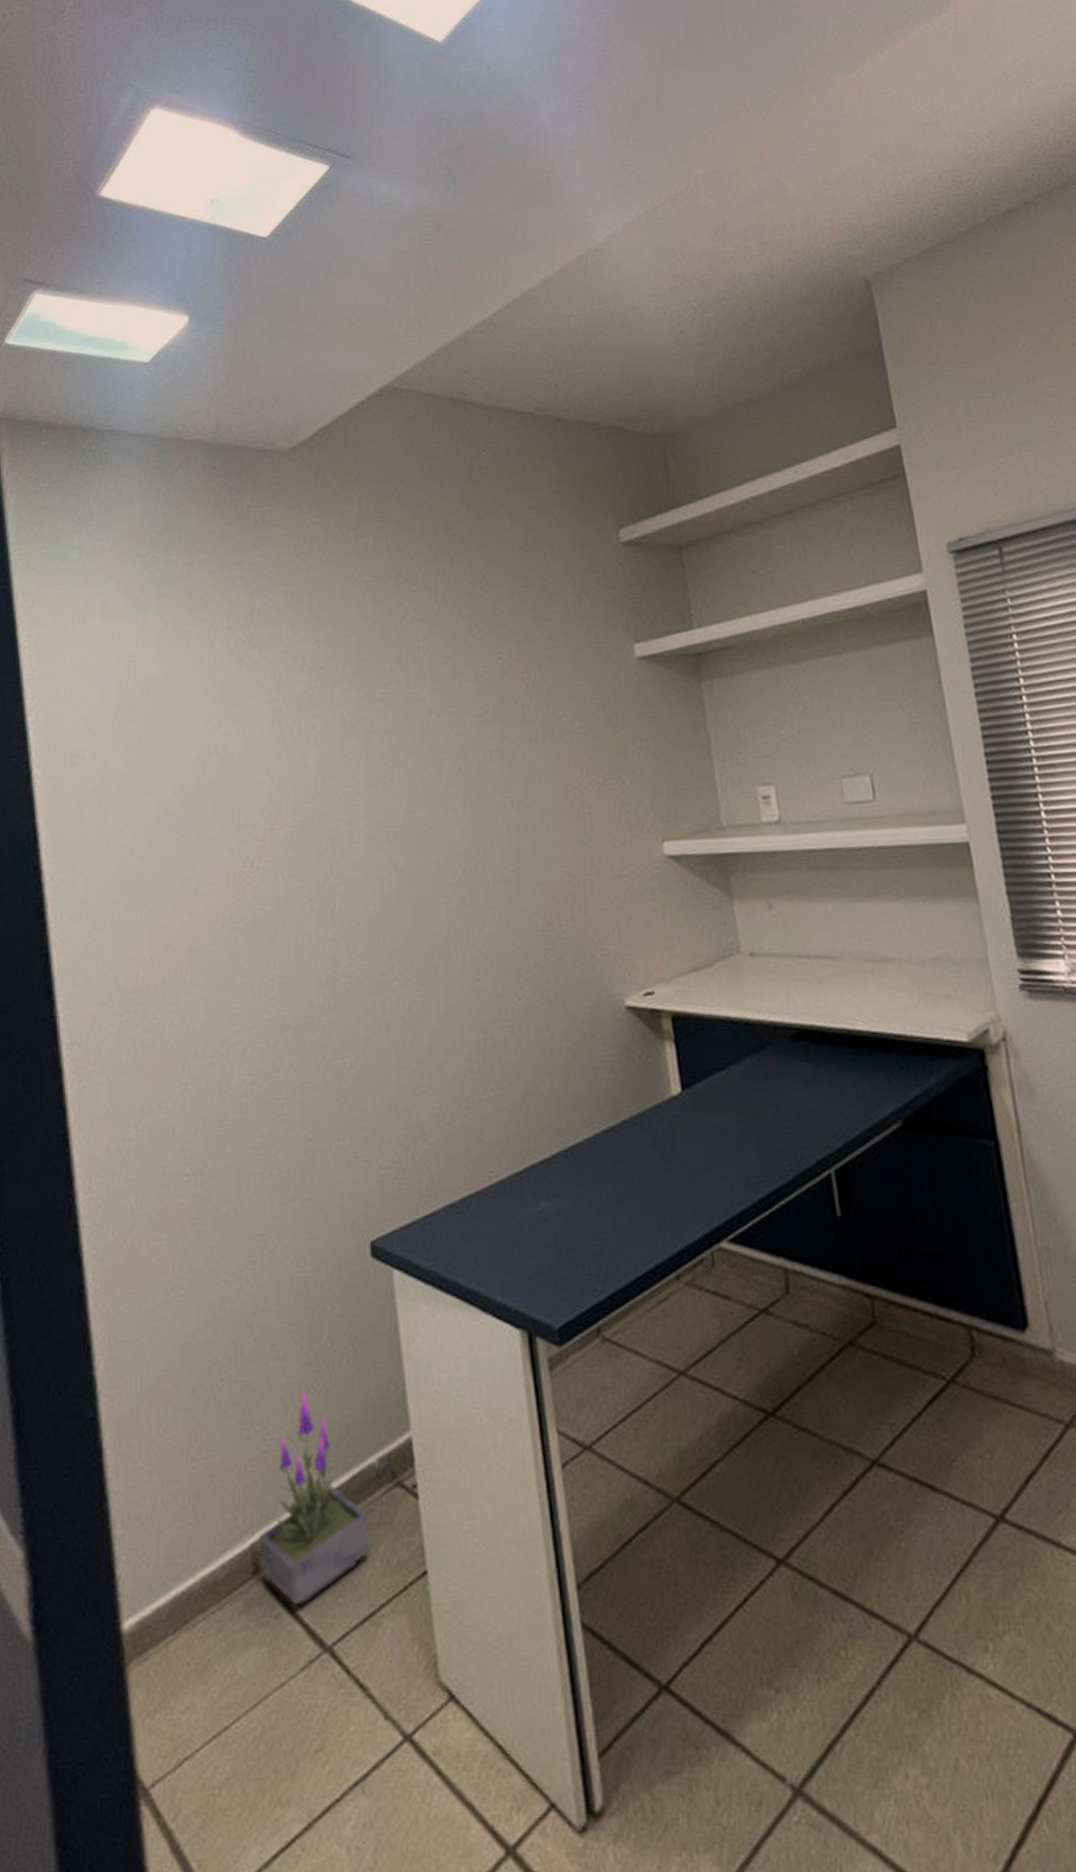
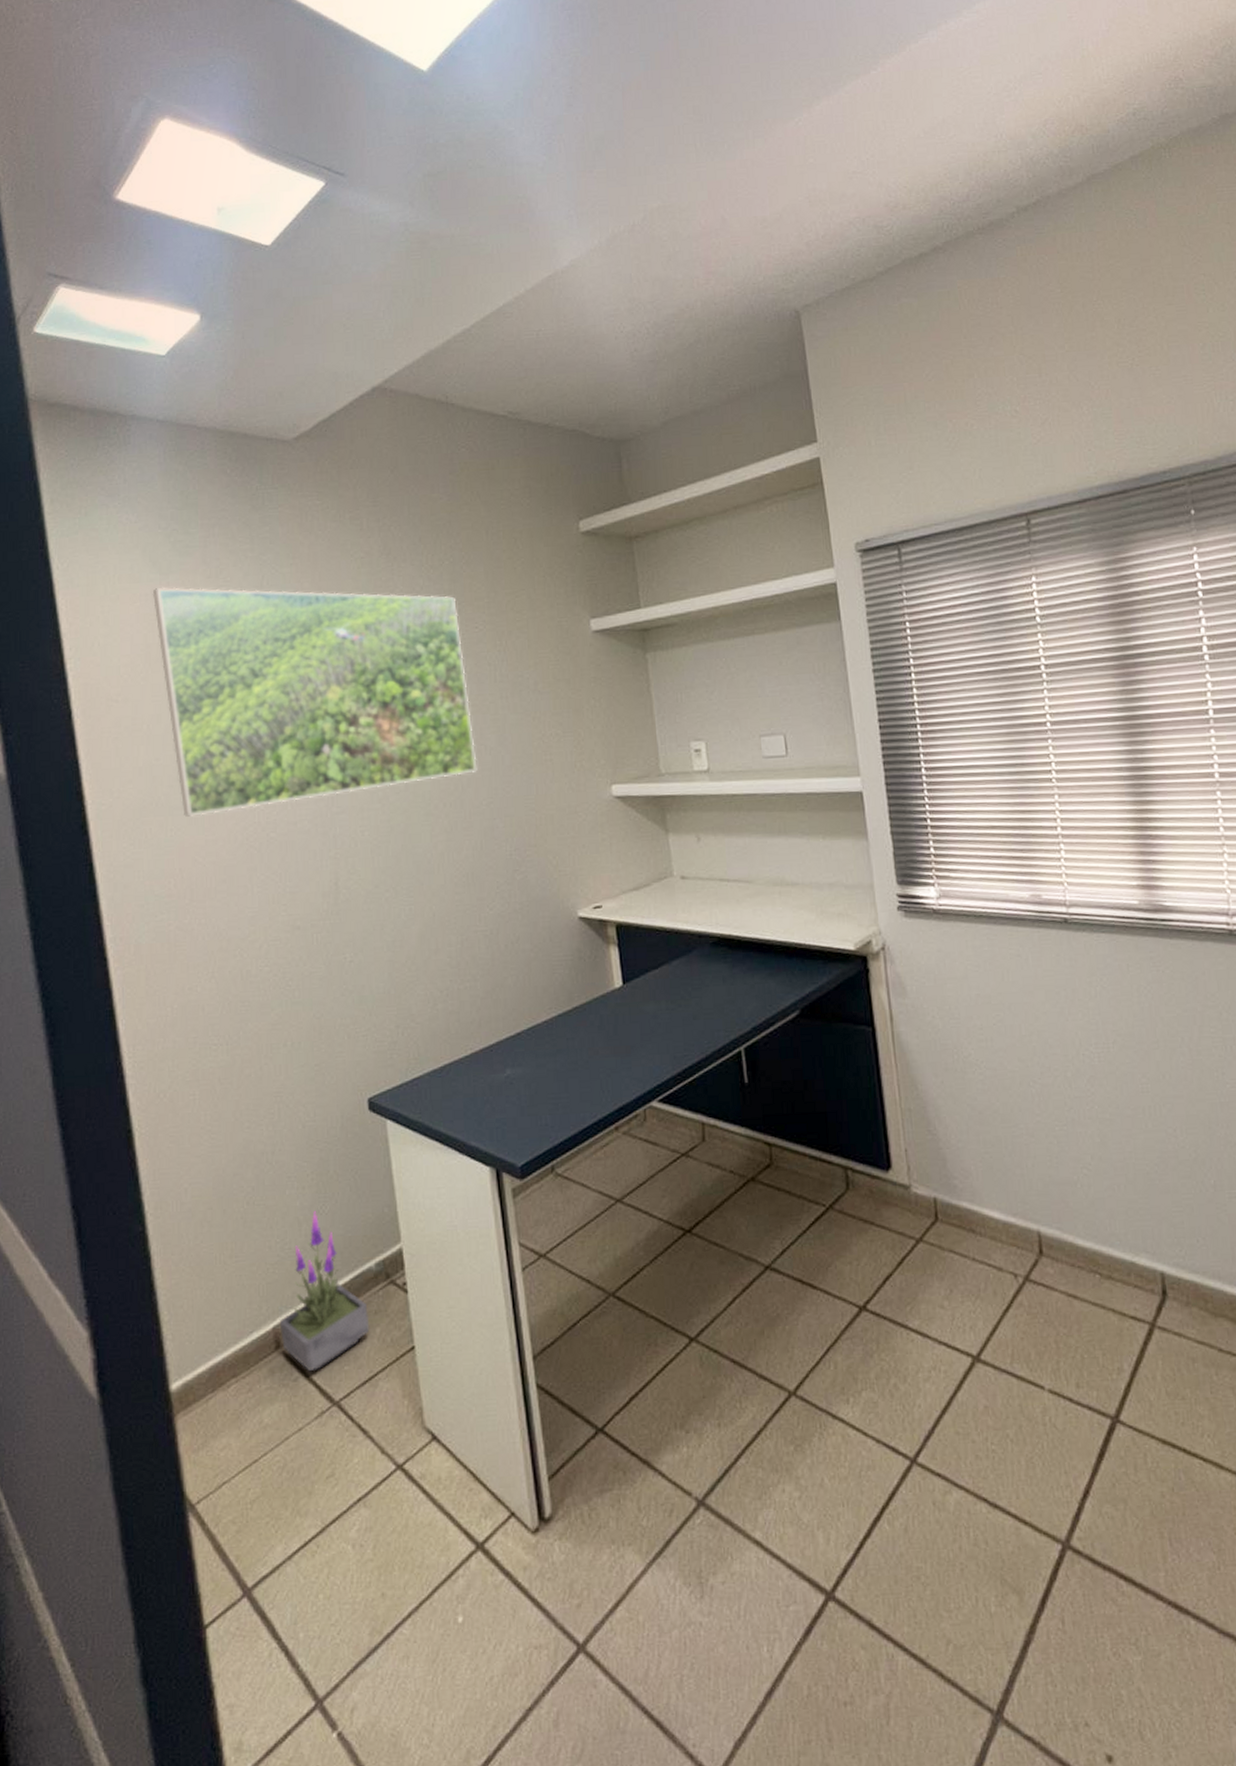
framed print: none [127,622,502,894] -> present [152,587,478,817]

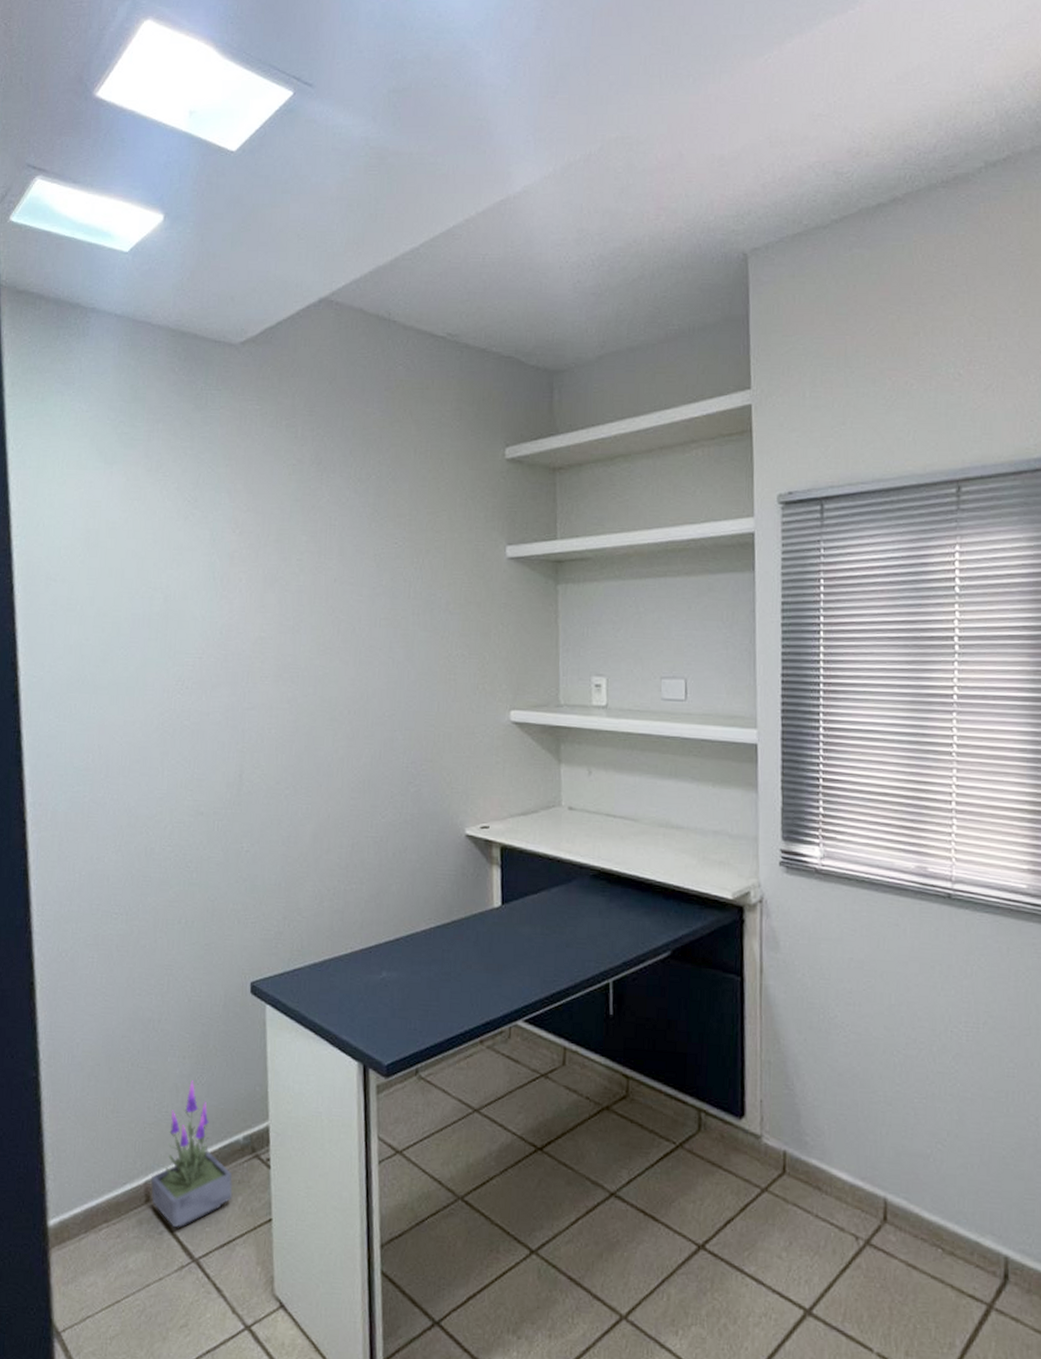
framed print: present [152,587,478,817] -> none [96,475,384,697]

